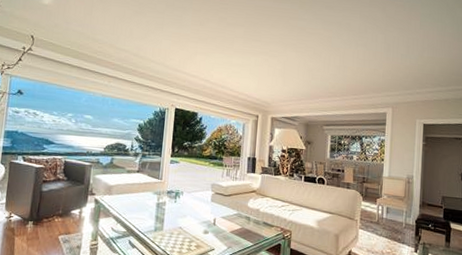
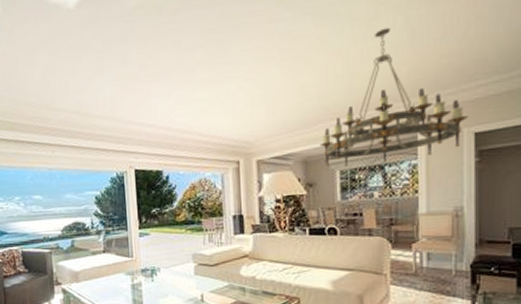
chandelier: none [318,40,420,135] -> present [319,27,468,168]

